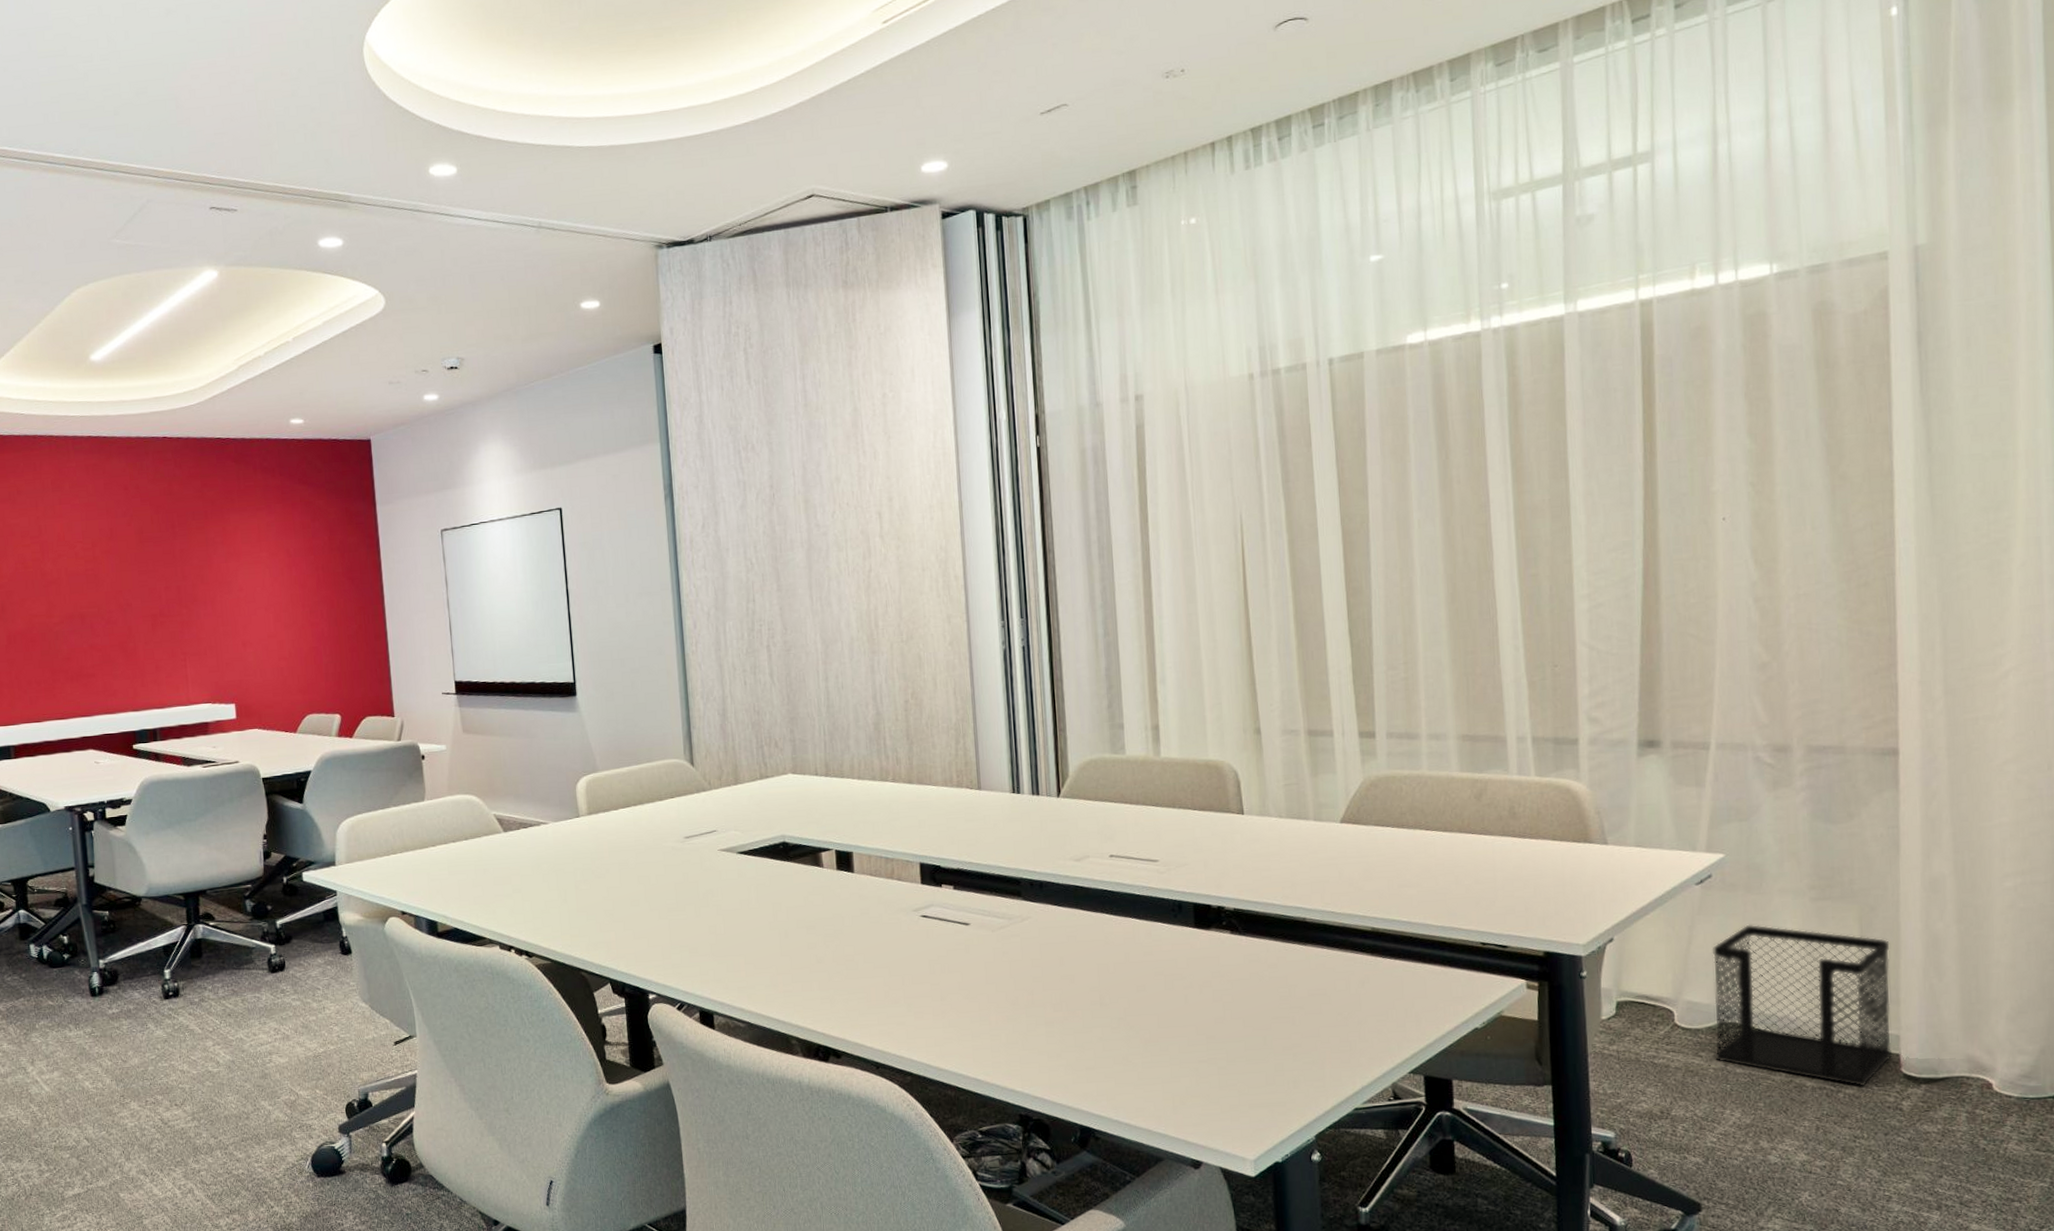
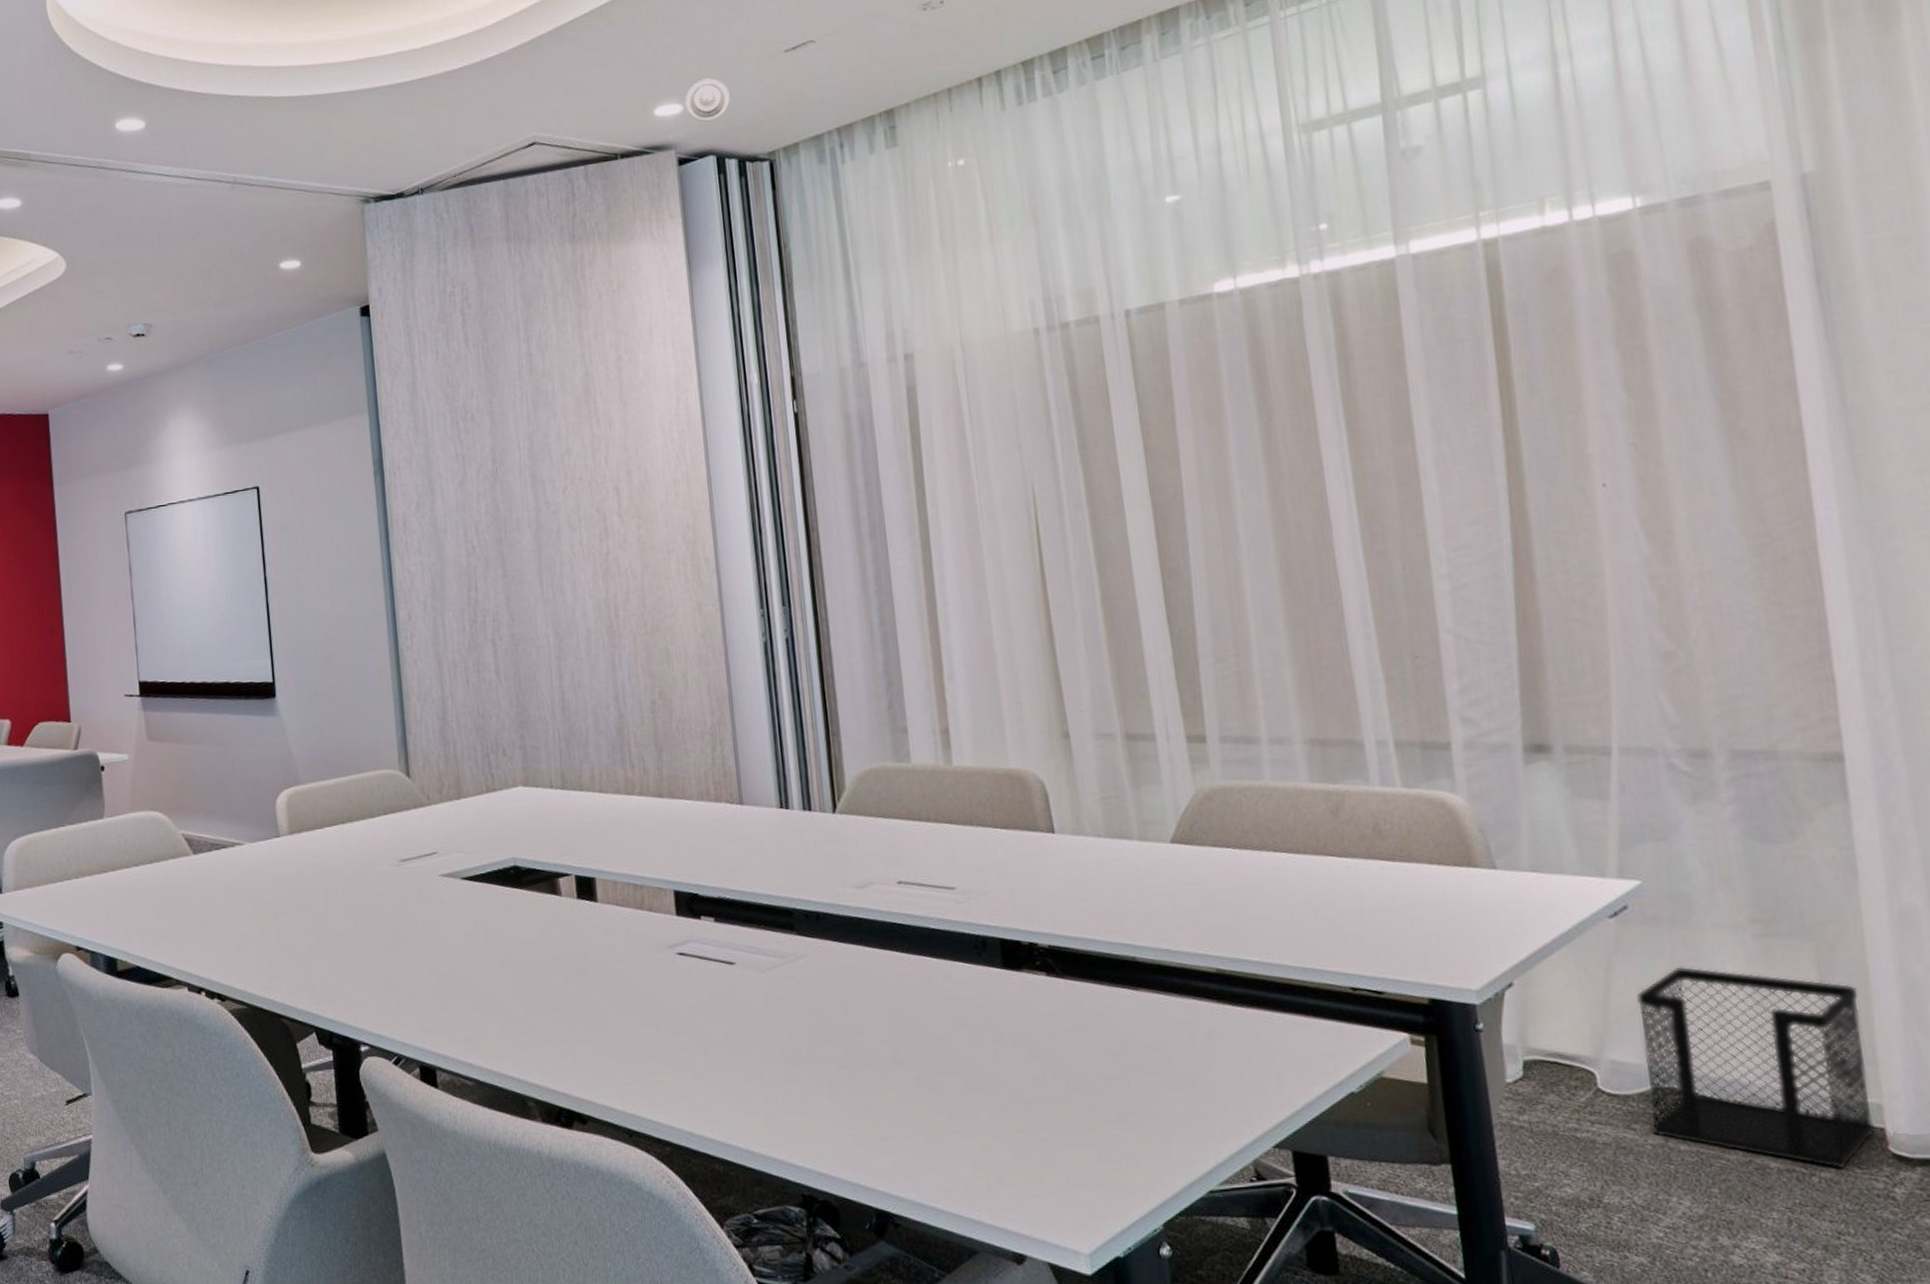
smoke detector: none [949,137,990,179] -> present [685,78,730,122]

